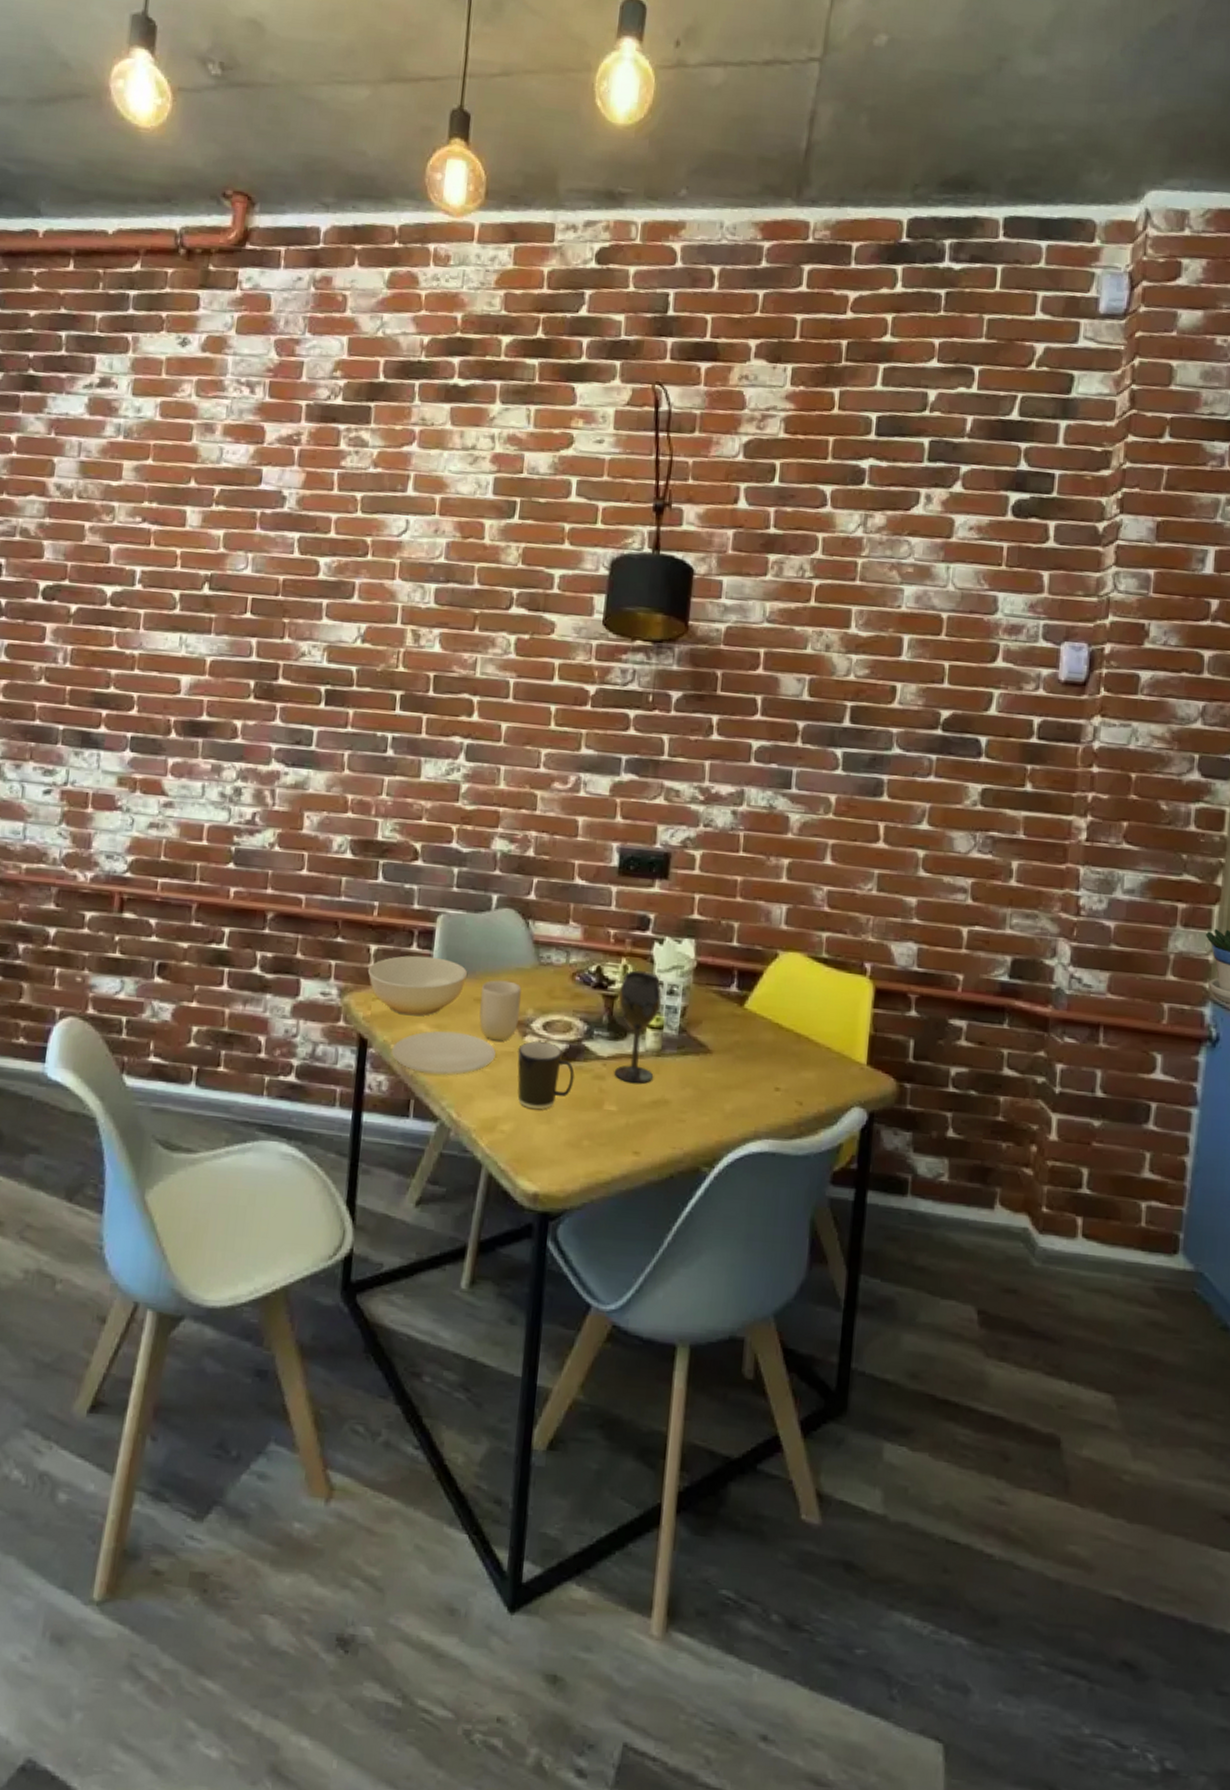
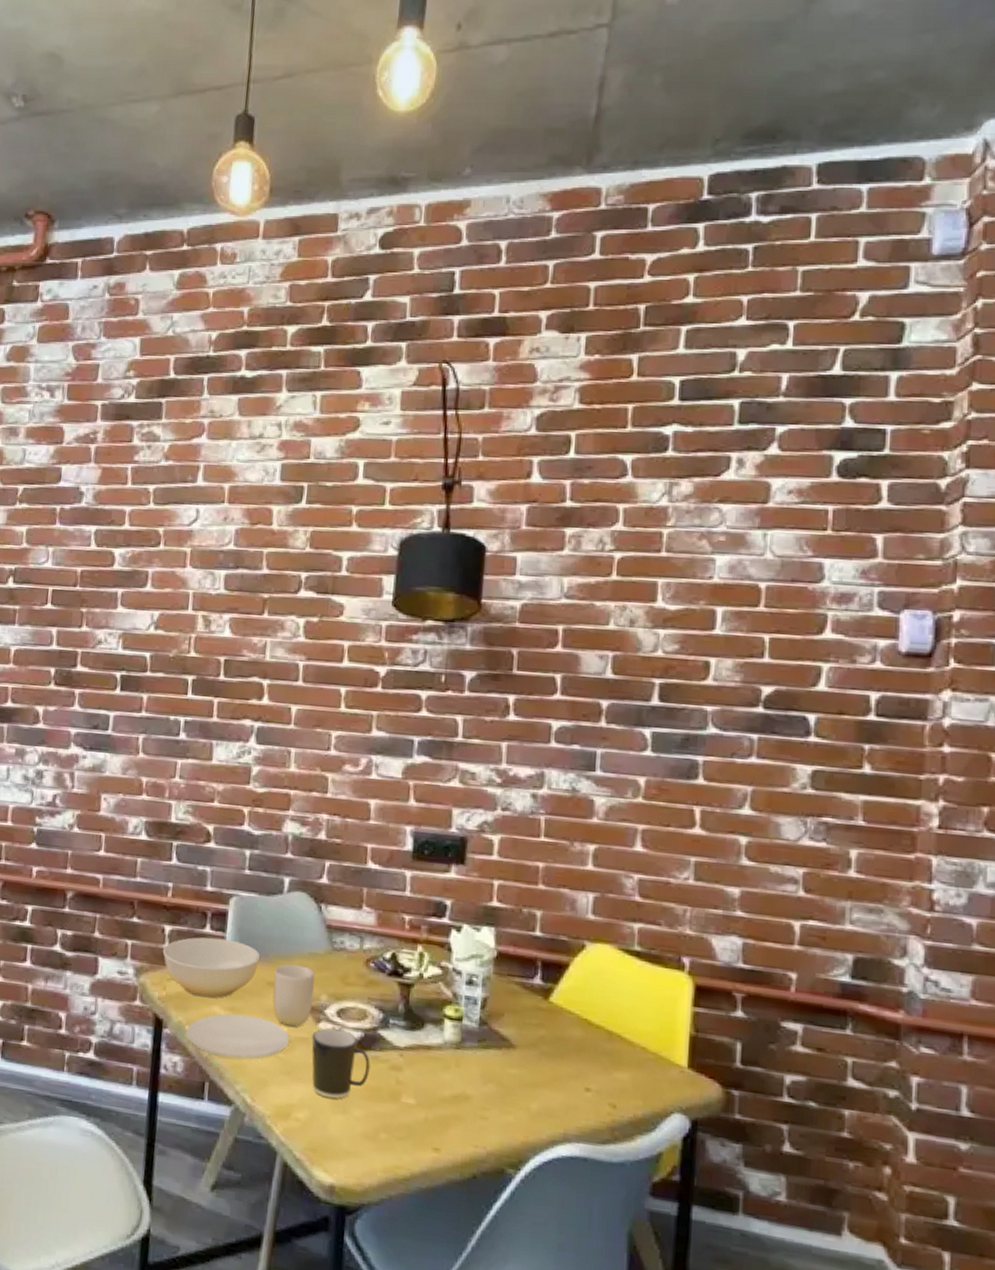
wine glass: present [614,970,662,1083] -> none [411,958,461,1077]

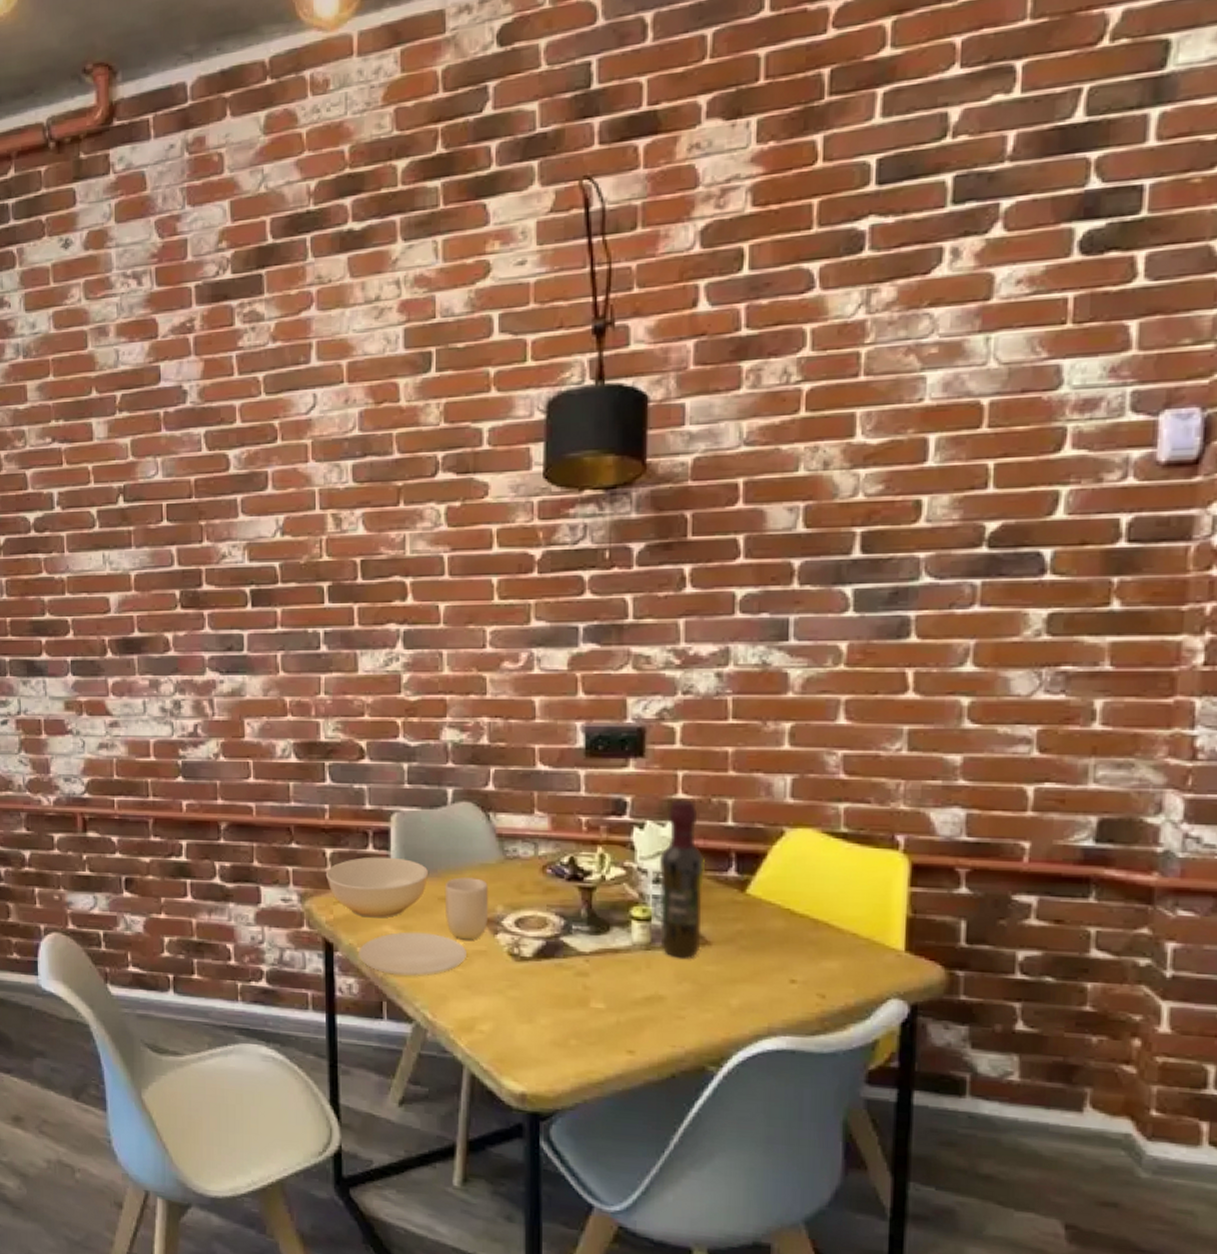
mug: present [311,1027,370,1099] -> none [490,938,554,1009]
wine bottle: none [469,907,515,1060] -> present [658,800,706,958]

